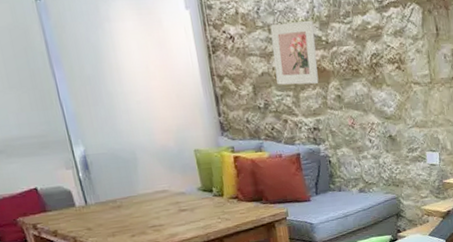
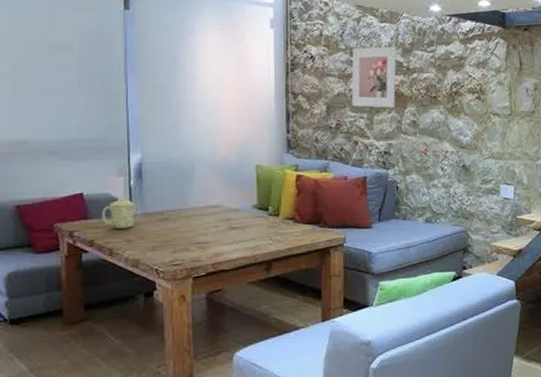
mug: none [58,189,91,219] -> present [102,197,138,229]

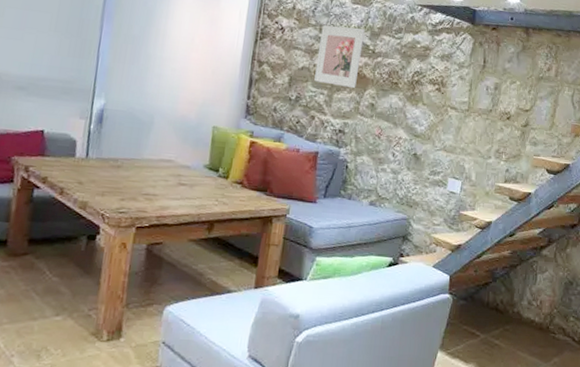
mug: present [102,197,138,229] -> none [58,140,95,171]

